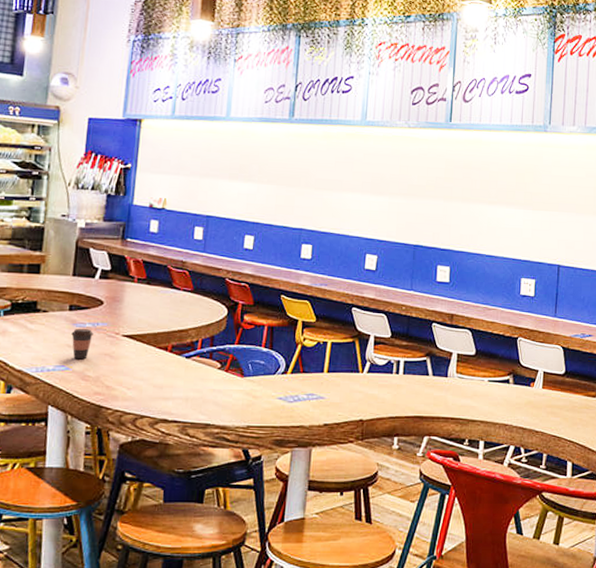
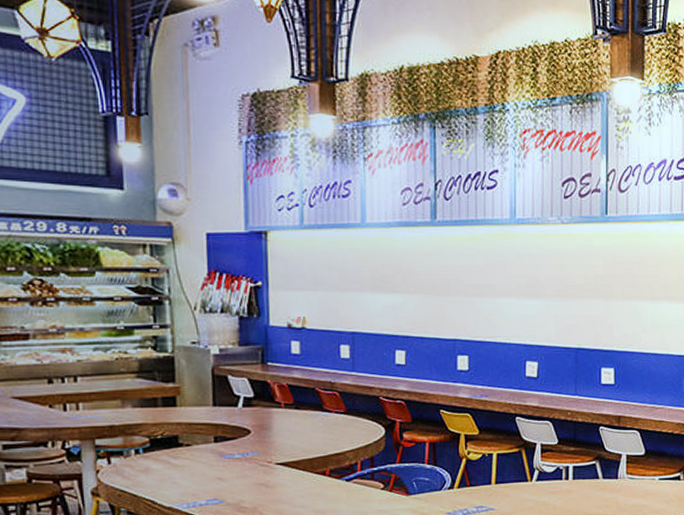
coffee cup: present [71,328,94,360] -> none [220,459,244,492]

